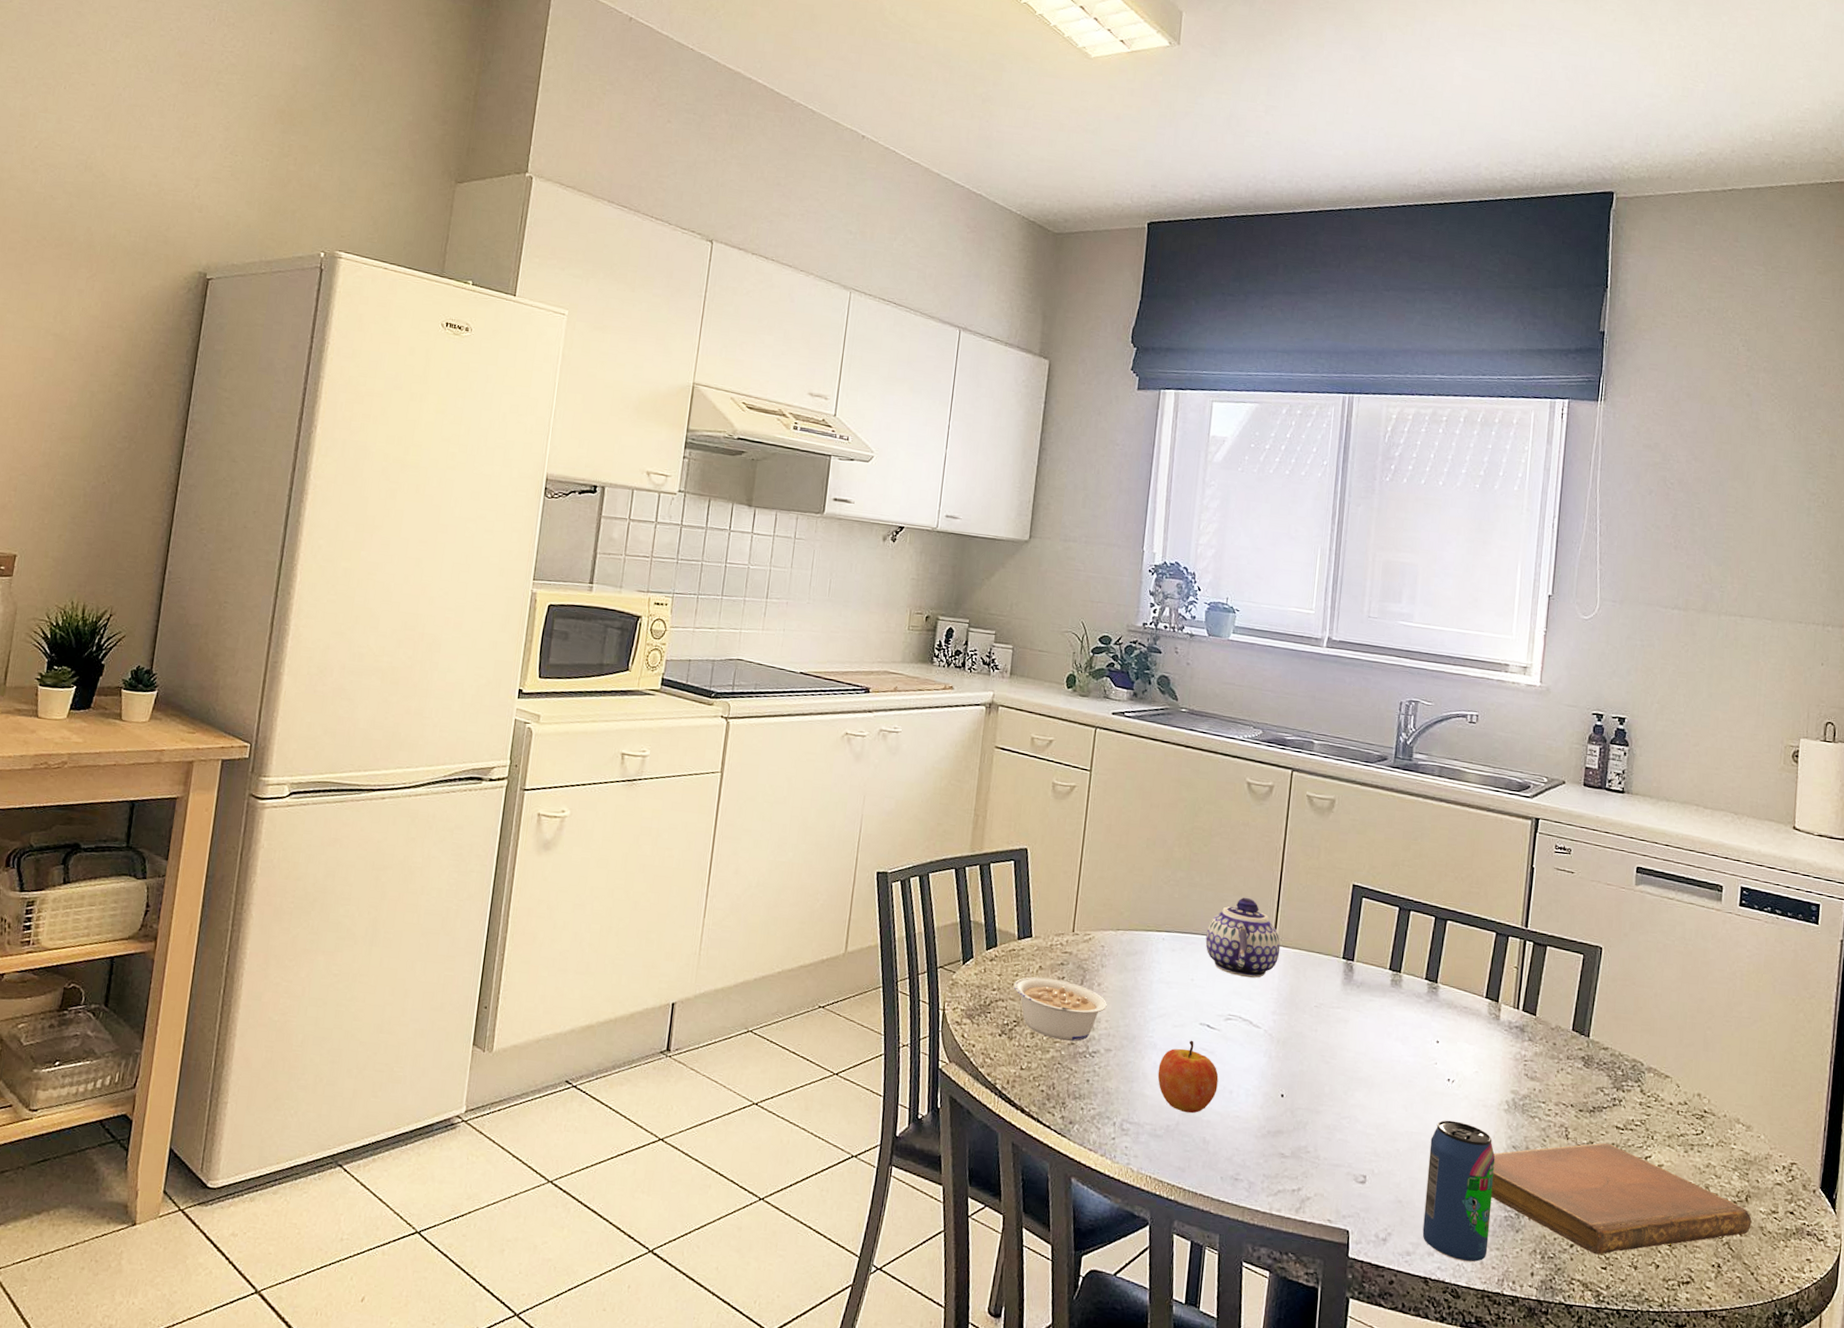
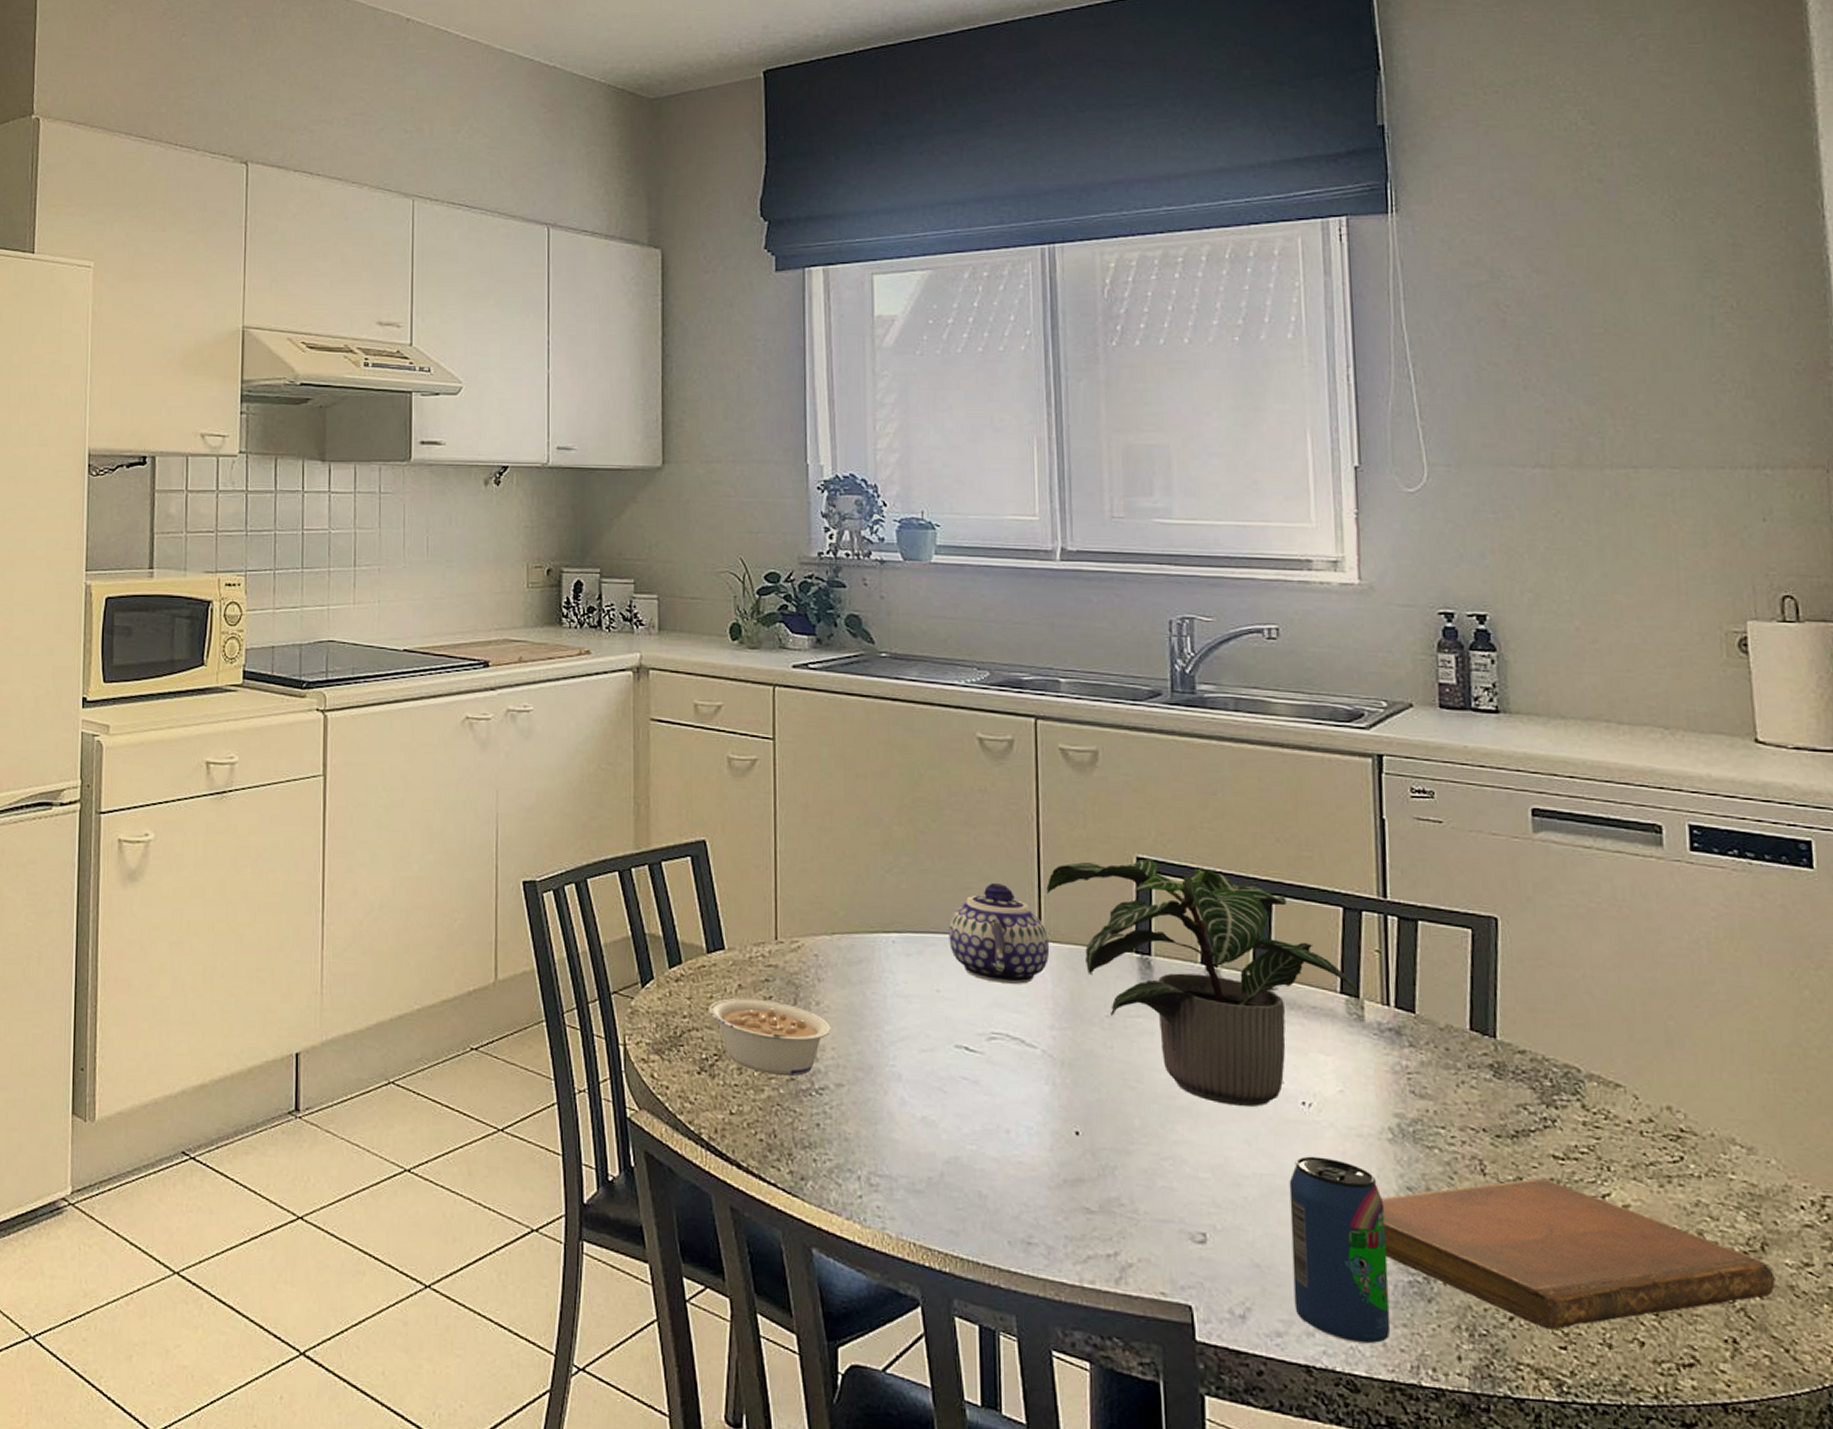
apple: present [1157,1040,1219,1114] -> none [907,1067,989,1161]
potted plant: none [1283,886,1500,1081] -> present [1046,858,1361,1107]

